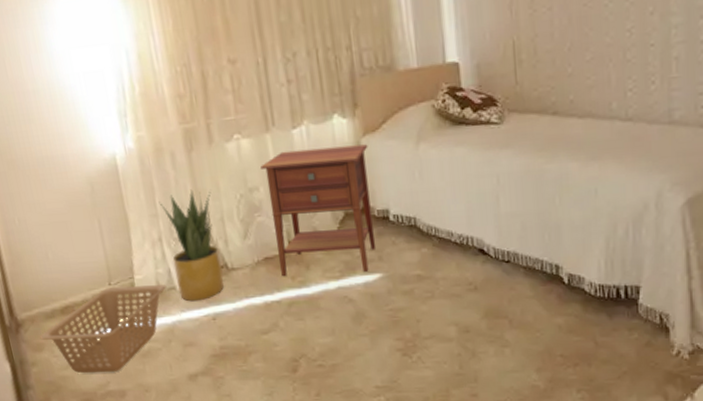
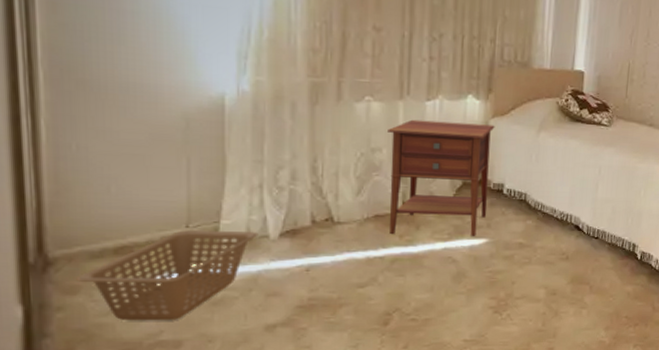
planter: present [158,189,224,302] -> none [267,141,330,252]

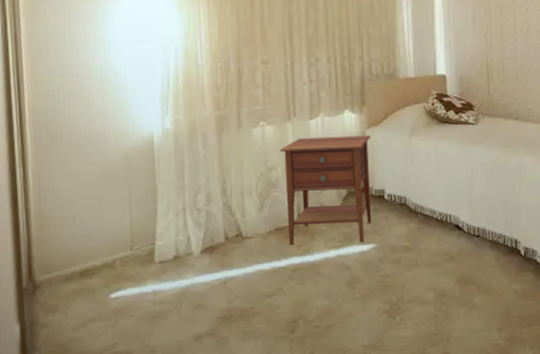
laundry basket: present [76,230,259,320] -> none [55,251,185,334]

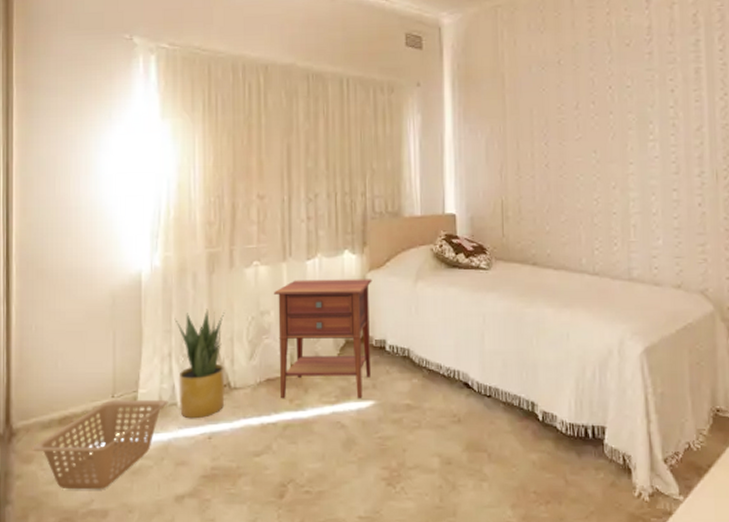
laundry basket: none [55,251,185,334] -> present [31,400,169,489]
planter: none [187,166,238,267] -> present [174,309,226,419]

